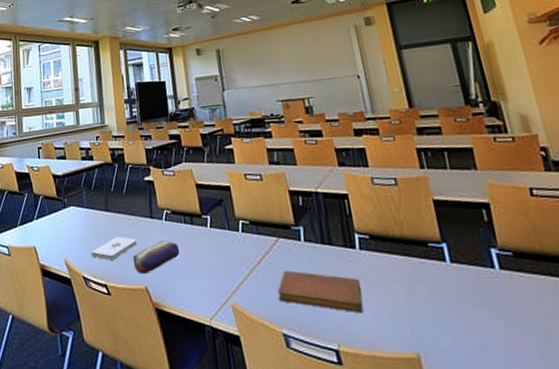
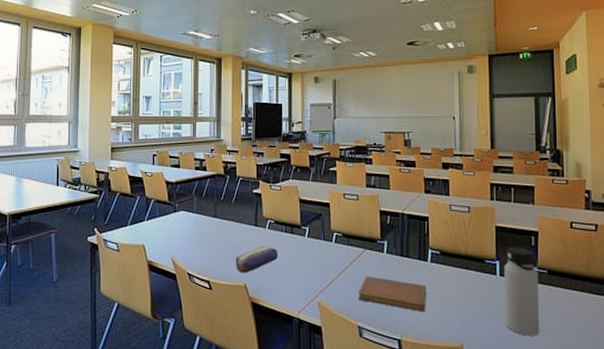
notepad: present [90,236,138,260] -> none [197,240,241,260]
water bottle: none [453,223,519,341] -> present [504,247,540,336]

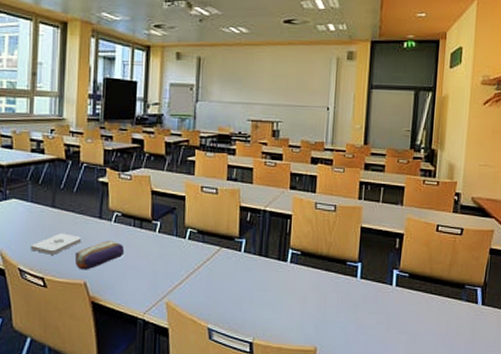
notepad: none [197,240,241,260] -> present [30,233,82,255]
notebook: present [358,276,427,312] -> none [210,276,284,315]
water bottle: present [504,247,540,336] -> none [361,249,400,340]

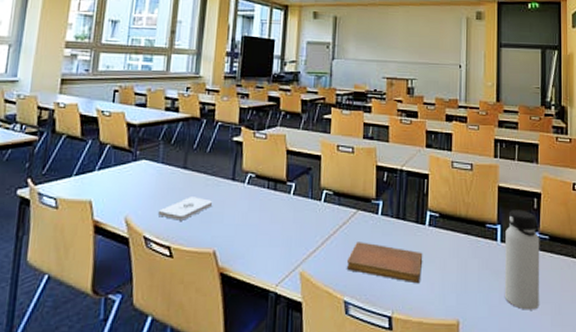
pencil case: present [74,241,125,270] -> none [204,204,258,237]
notebook: none [210,276,284,315] -> present [346,242,423,284]
water bottle: none [361,249,400,340] -> present [504,209,540,310]

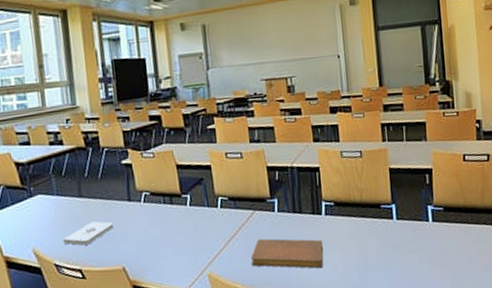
water bottle: present [504,209,540,310] -> none [400,186,439,277]

